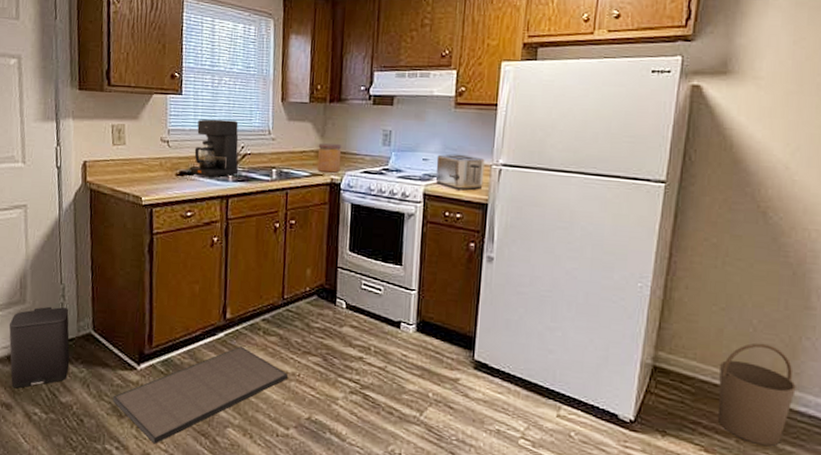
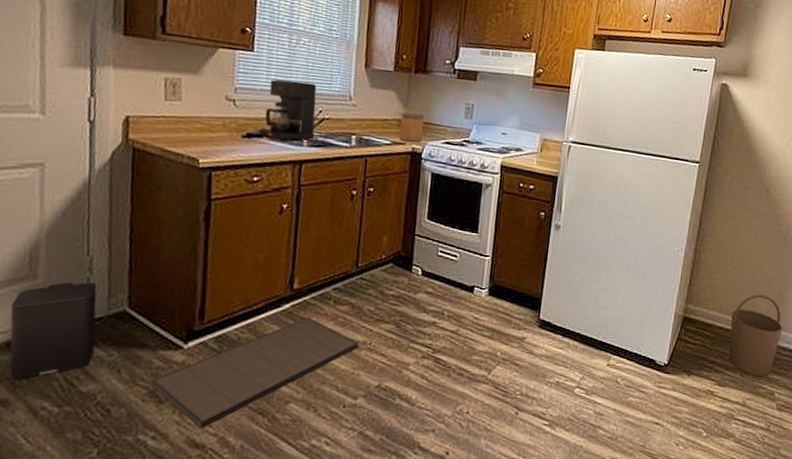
toaster: present [435,153,485,192] -> none [512,129,557,165]

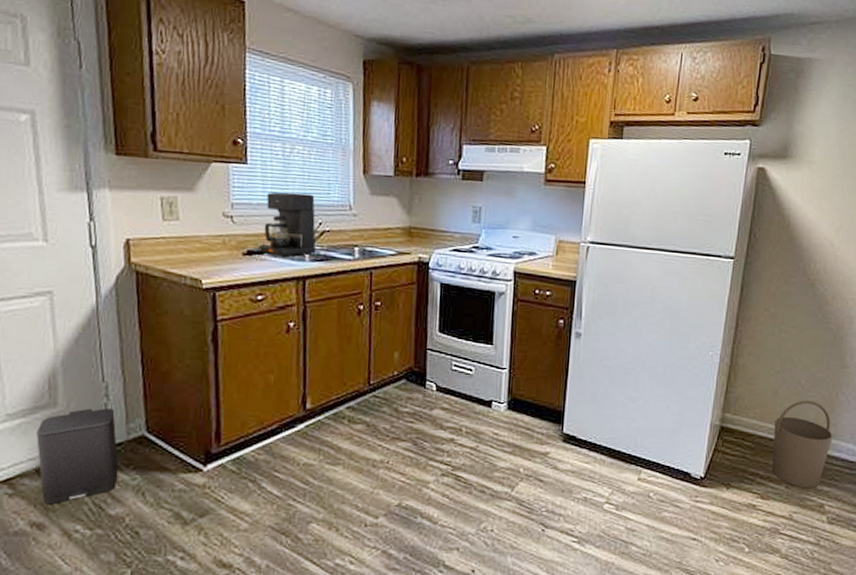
doormat: present [151,317,358,429] -> none [175,437,375,549]
jar: present [399,112,424,142] -> none [404,219,430,251]

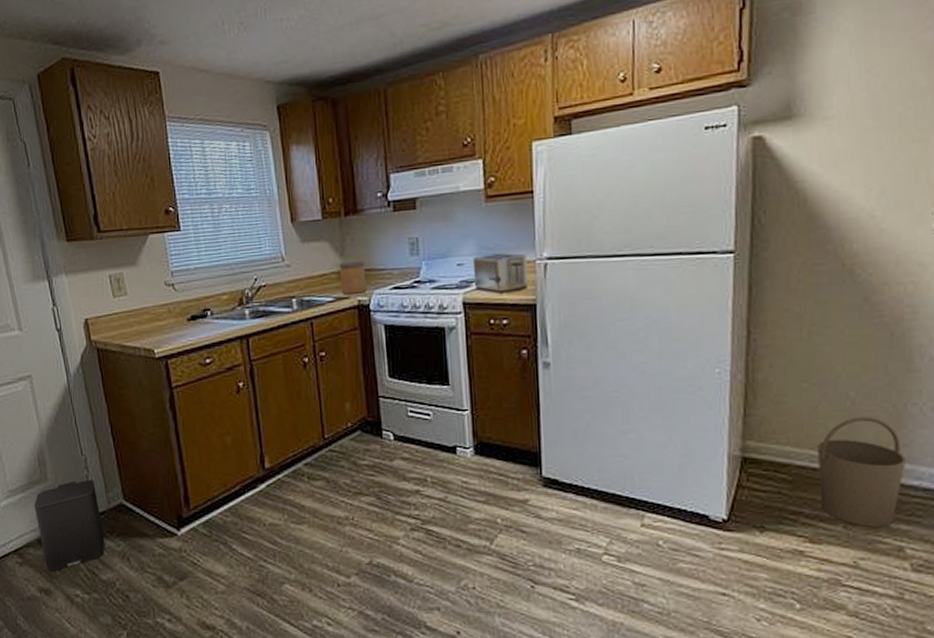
coffee maker: present [260,192,317,257] -> none [202,251,255,318]
jar: none [404,219,430,251] -> present [339,260,367,295]
toaster: none [525,231,574,269] -> present [472,252,529,295]

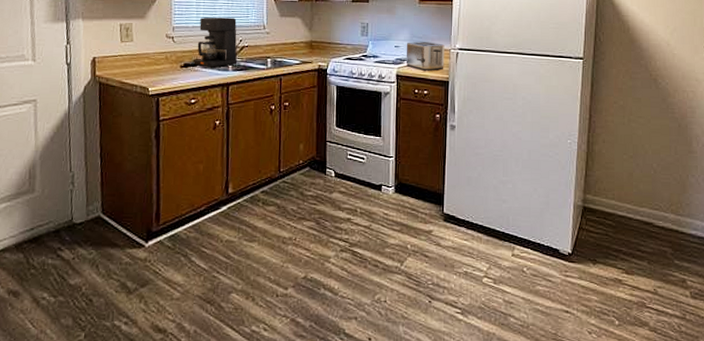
pedal bin: present [33,480,105,572] -> none [17,194,79,275]
coffee maker: none [202,251,255,318] -> present [194,17,238,68]
jar: present [339,260,367,295] -> none [306,35,327,60]
bucket: present [817,416,906,529] -> none [632,182,688,265]

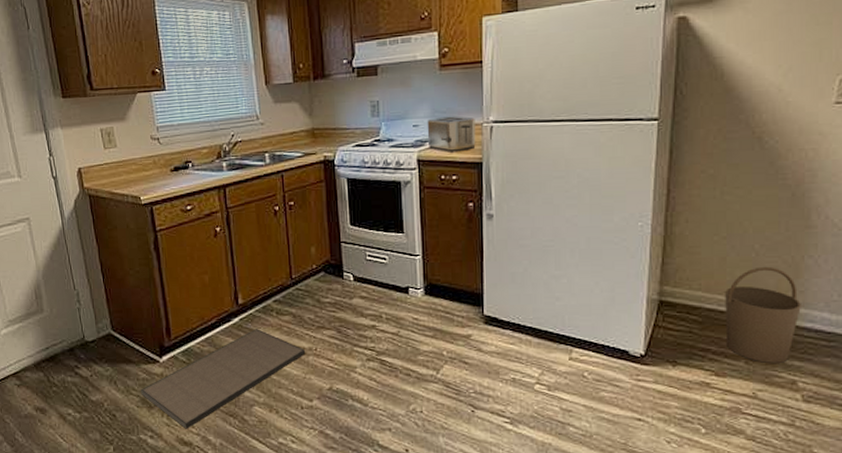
doormat: none [122,217,285,316] -> present [141,329,305,429]
coffee maker: present [194,17,238,68] -> none [184,110,232,169]
bucket: none [632,182,688,265] -> present [725,266,801,364]

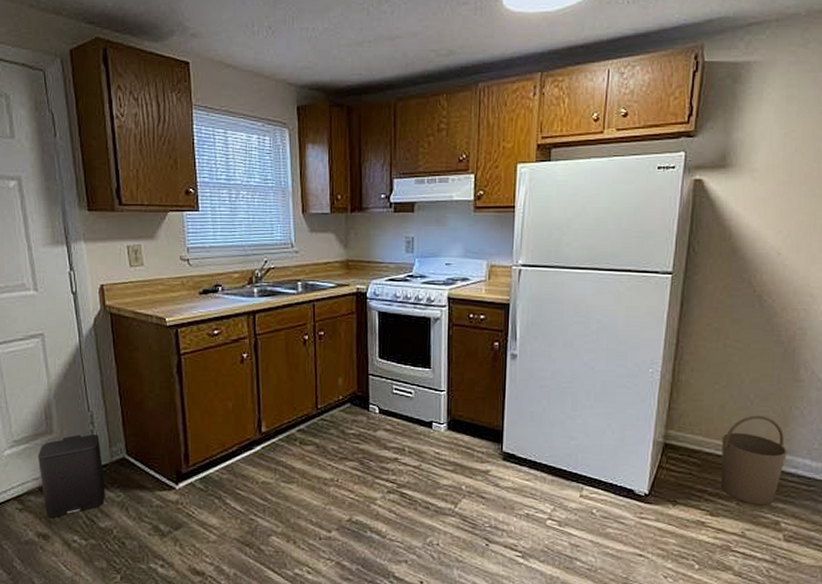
pedal bin: none [30,312,95,393] -> present [37,434,105,518]
doormat: present [141,329,305,429] -> none [154,458,326,559]
toaster: present [427,116,476,154] -> none [458,257,505,294]

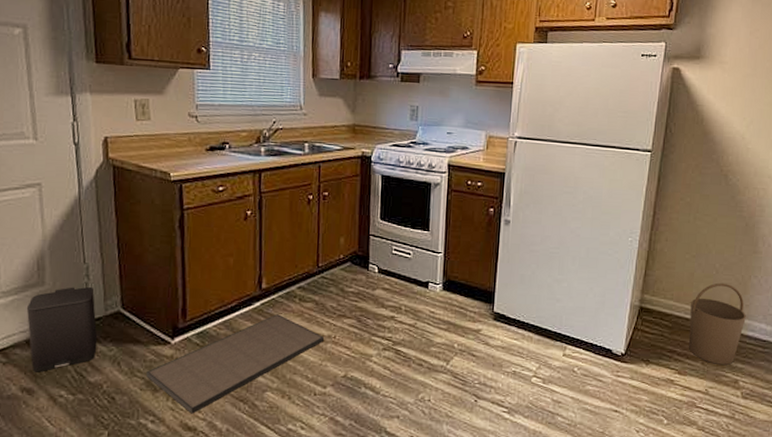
doormat: none [154,458,326,559] -> present [146,314,324,414]

